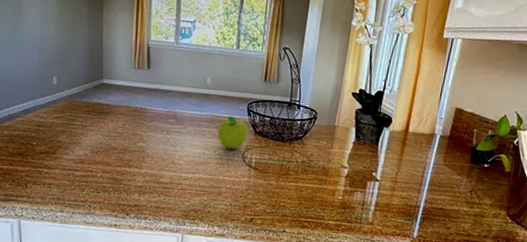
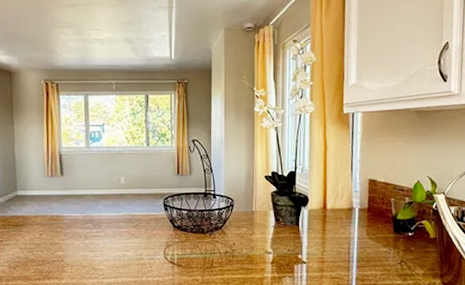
fruit: present [218,115,249,149] -> none [137,213,167,247]

